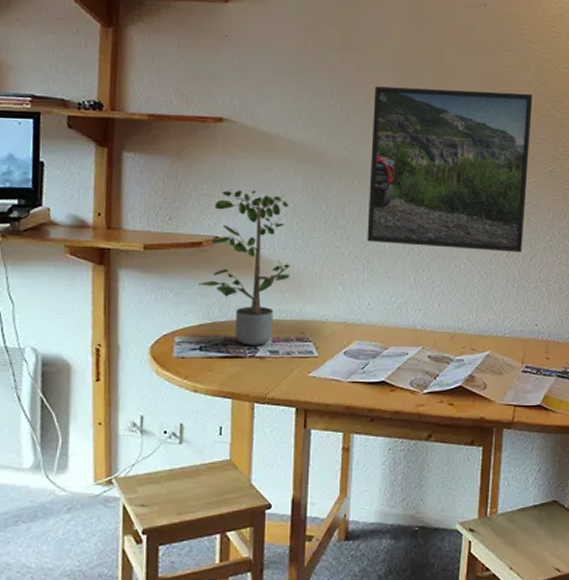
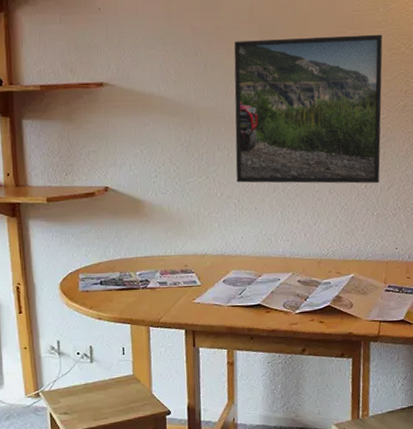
potted plant: present [198,190,291,345] -> none [94,144,172,279]

